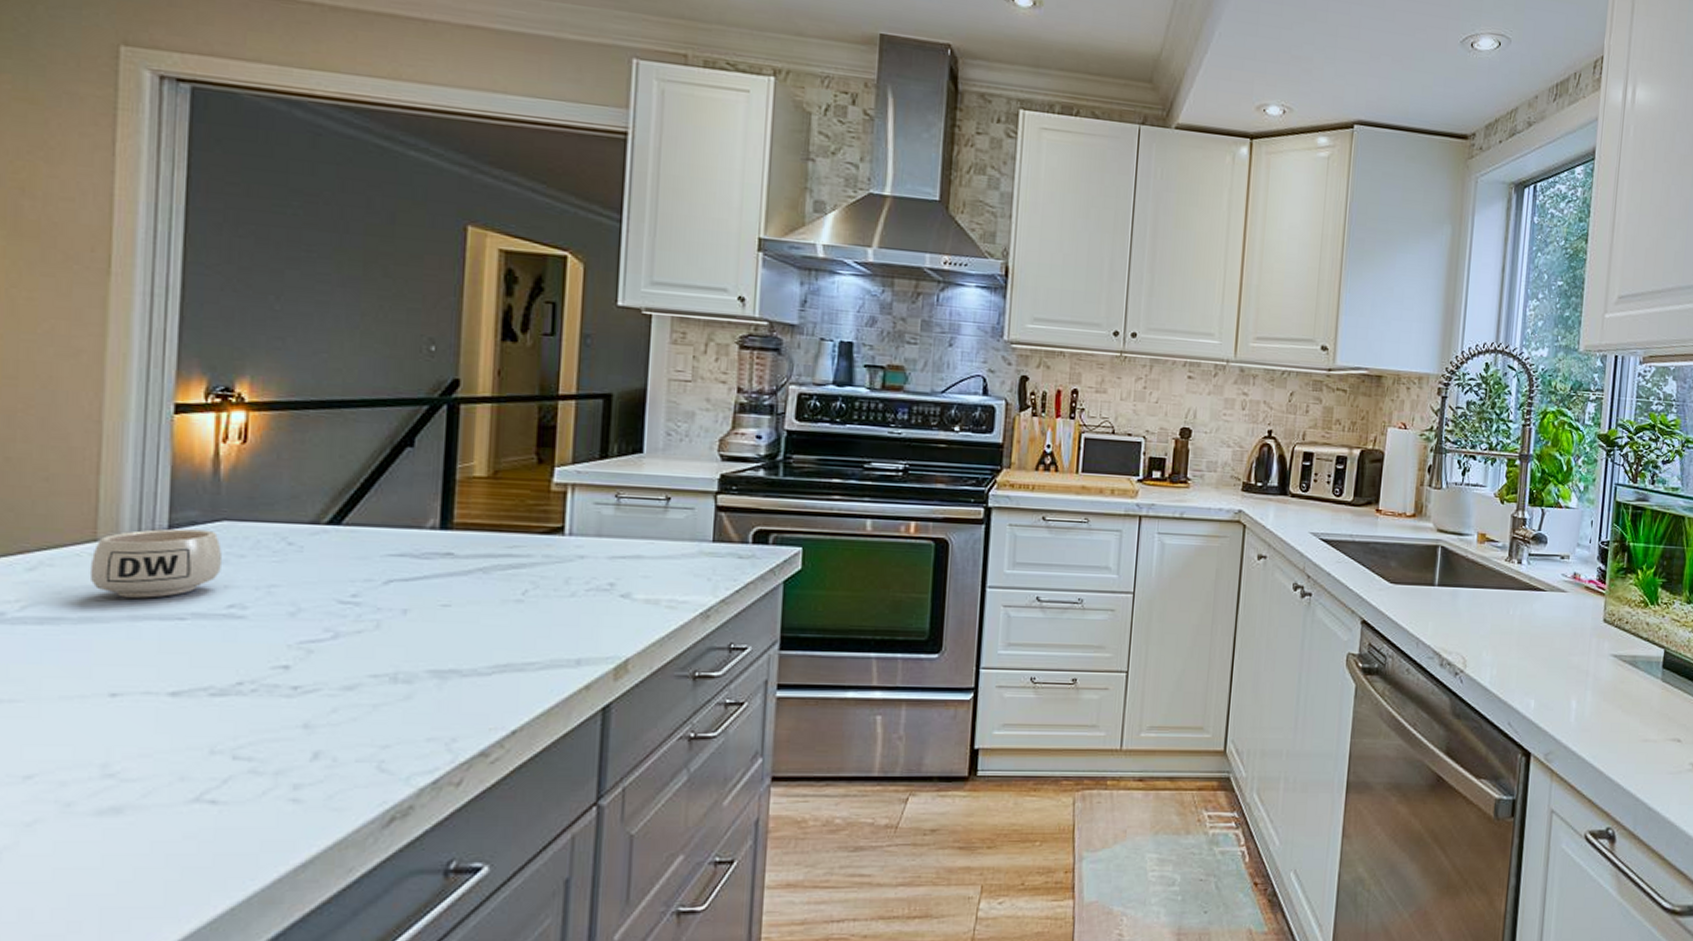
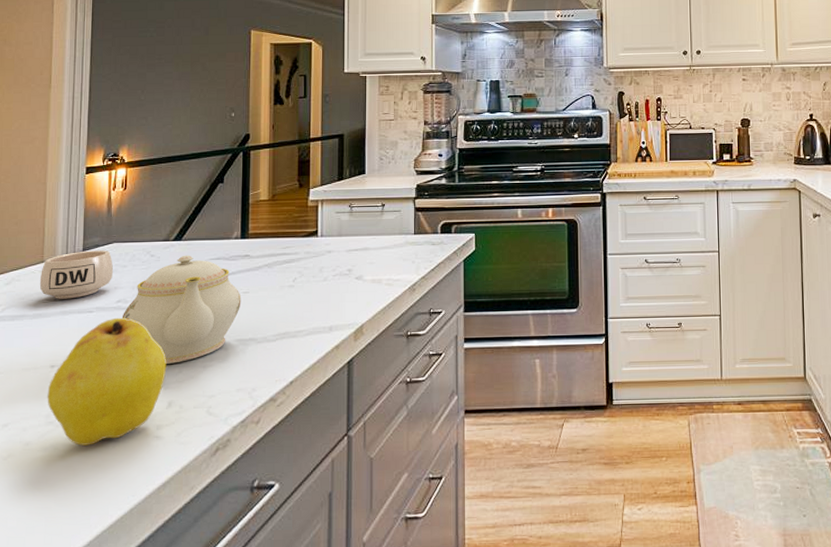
fruit: none [103,629,312,809] -> present [47,317,167,446]
teapot: none [236,546,438,701] -> present [122,255,241,365]

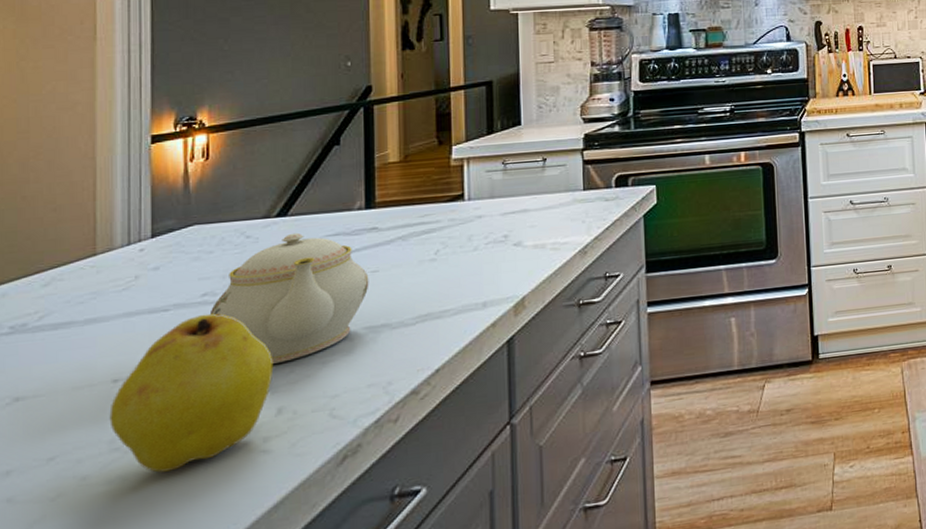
mug: present [39,250,114,299] -> none [91,234,196,299]

